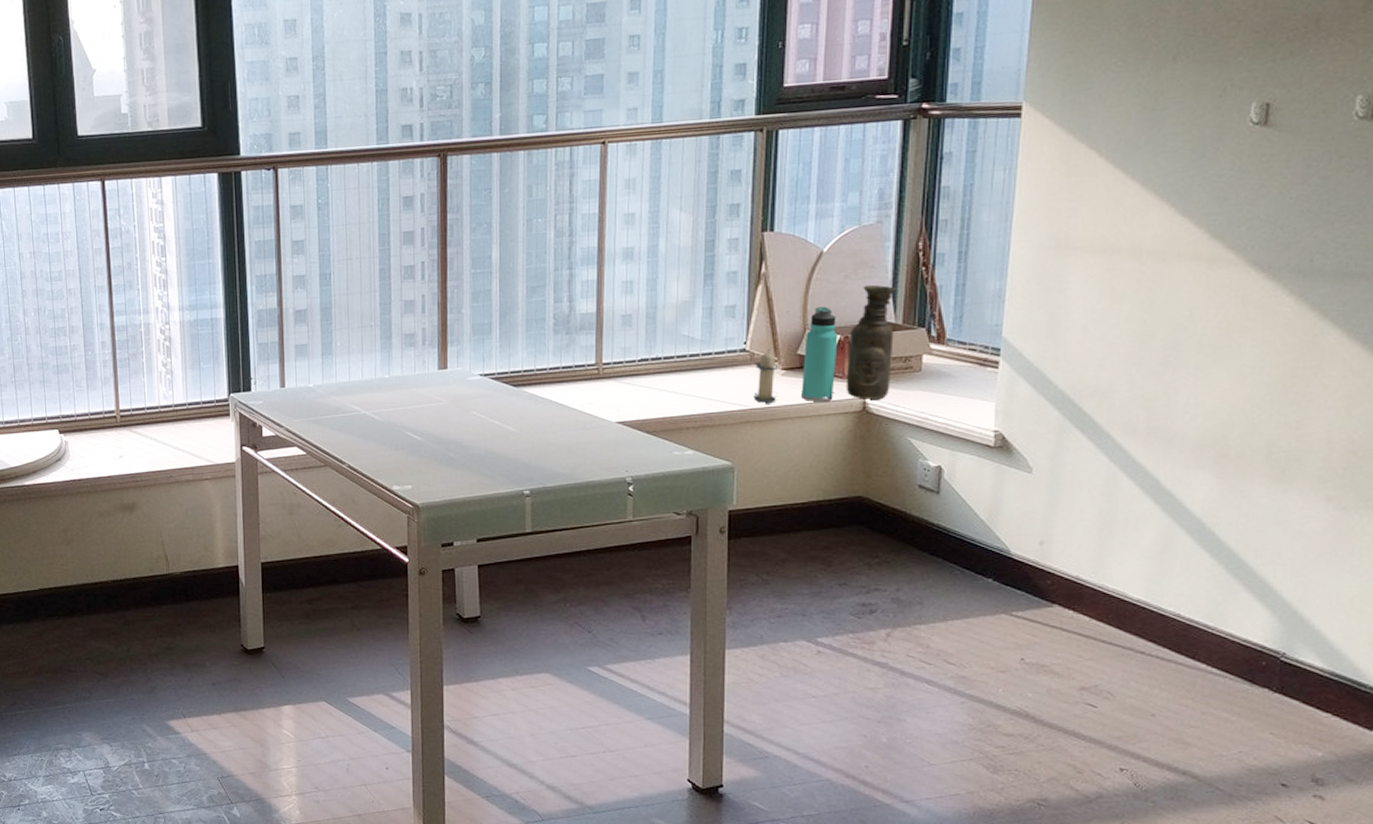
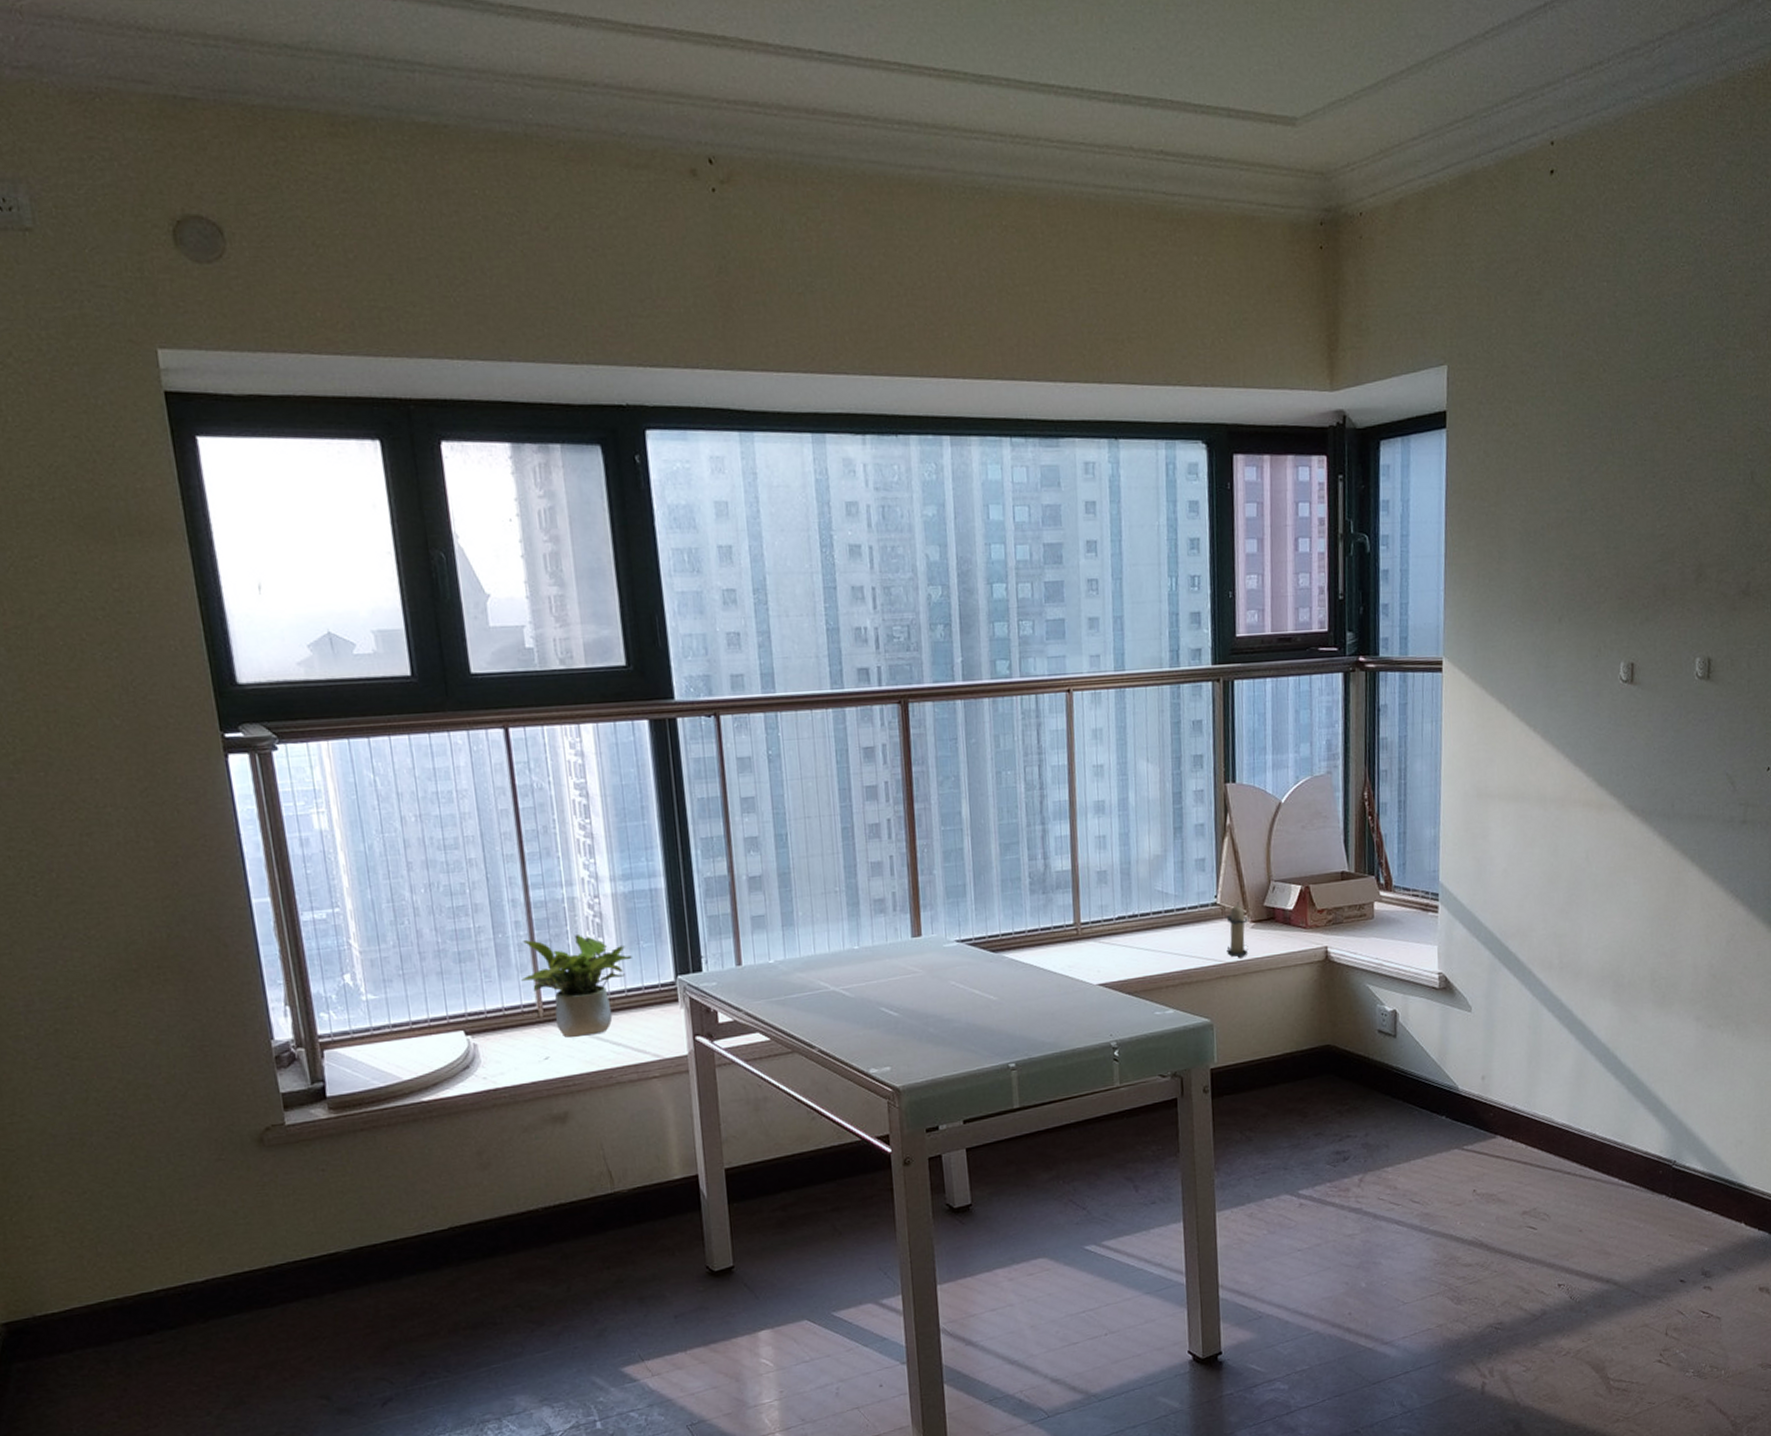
potted plant: none [104,355,194,442] -> present [521,935,632,1038]
thermos bottle: present [801,306,838,402] -> none [1269,857,1300,954]
vase: present [846,284,896,400] -> none [1308,834,1349,949]

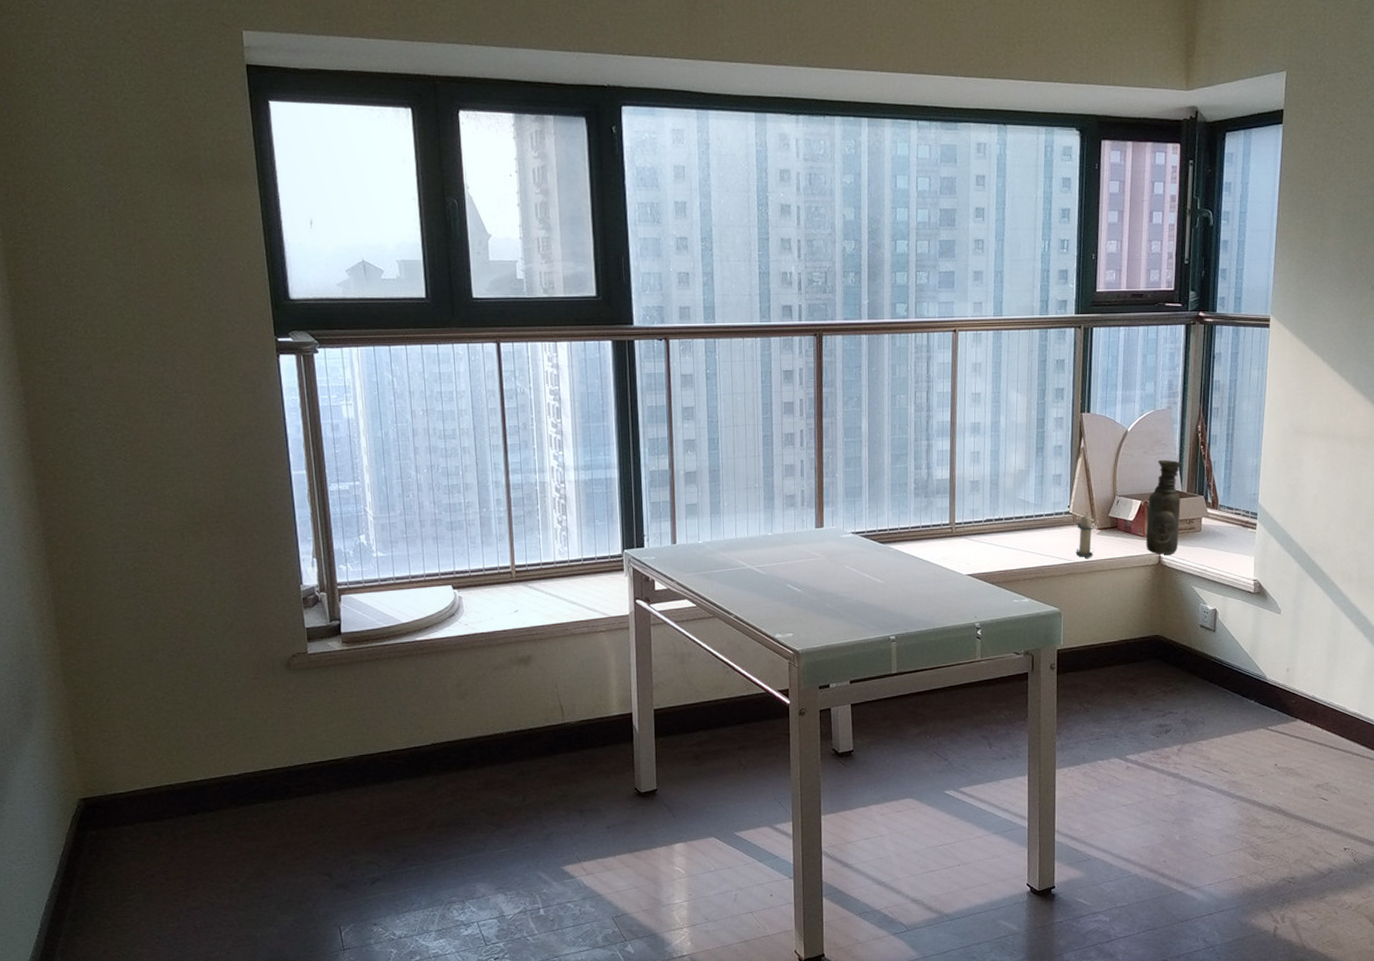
potted plant: present [521,935,632,1038] -> none [499,512,588,596]
vase: none [1308,834,1349,949] -> present [1146,459,1182,555]

